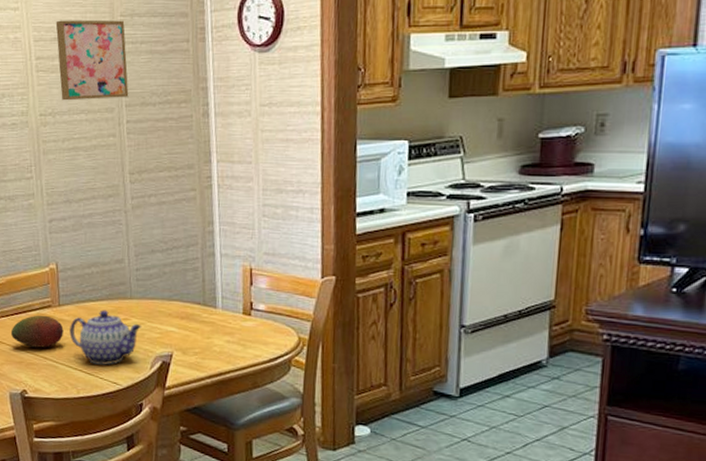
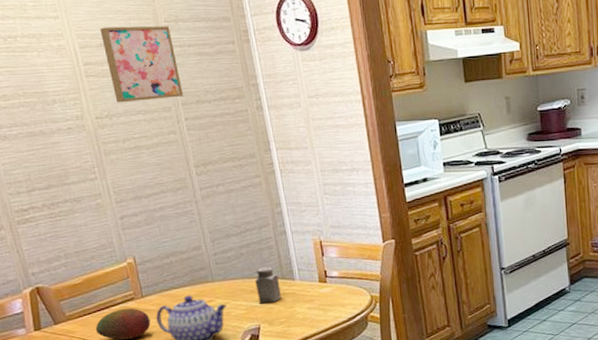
salt shaker: none [174,290,200,331] -> present [255,267,281,304]

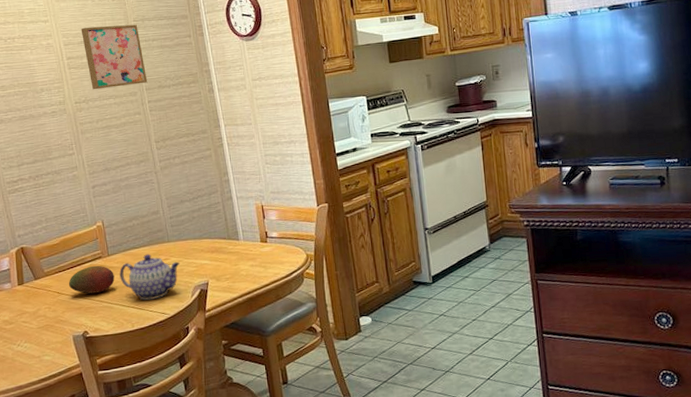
salt shaker: present [255,267,281,304] -> none [205,229,227,262]

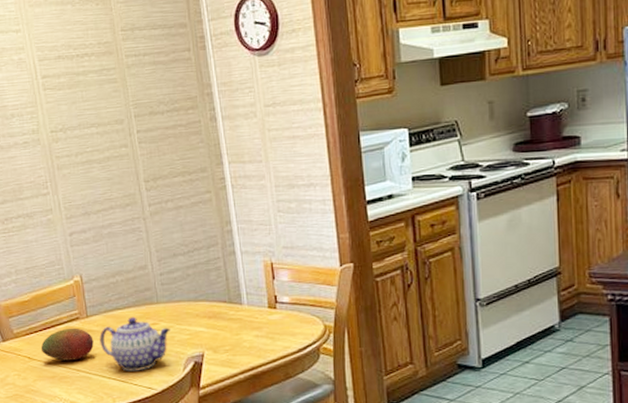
wall art: present [81,24,148,90] -> none [58,35,137,116]

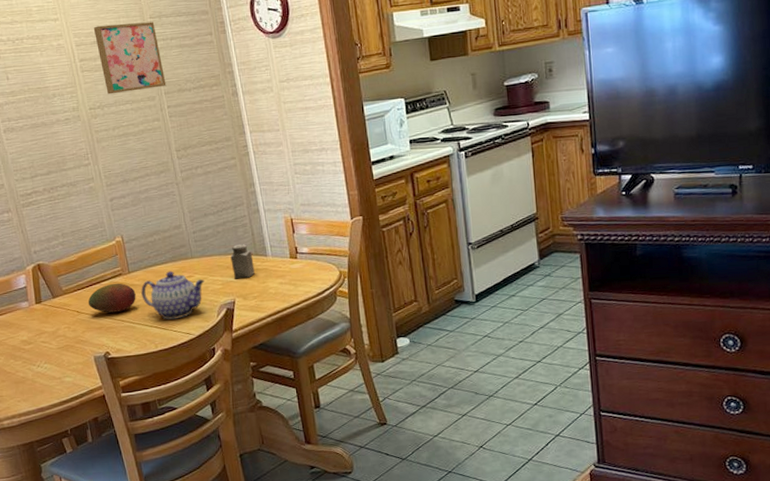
wall art: none [58,35,137,116] -> present [93,21,166,95]
salt shaker: none [201,290,227,329] -> present [230,244,255,279]

